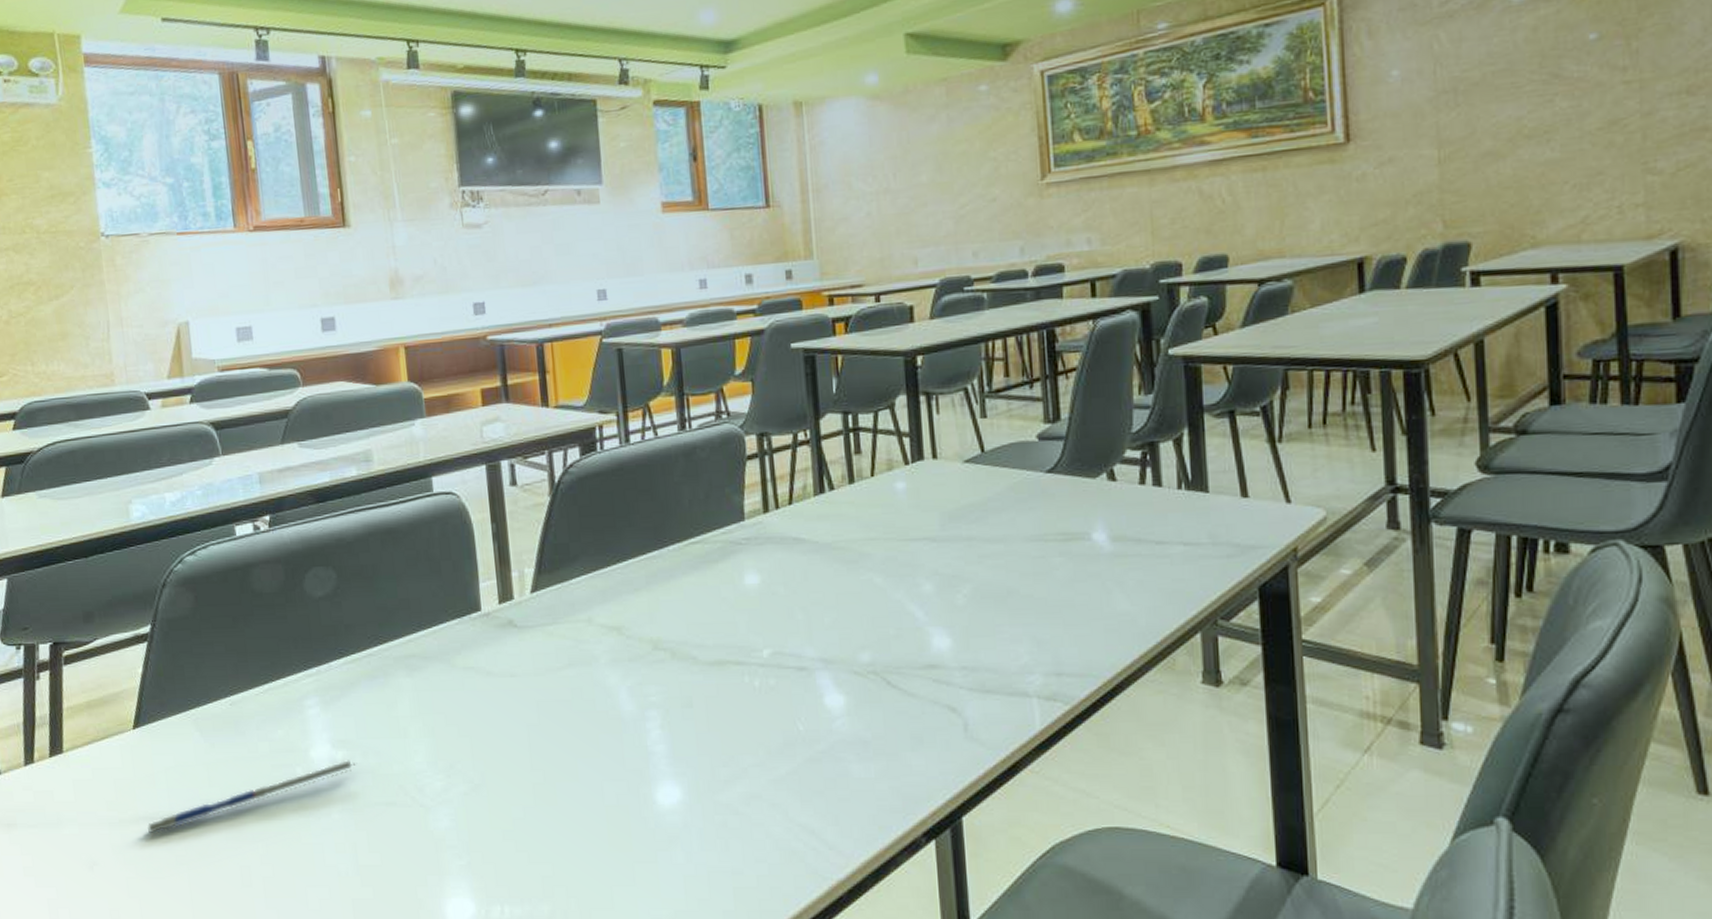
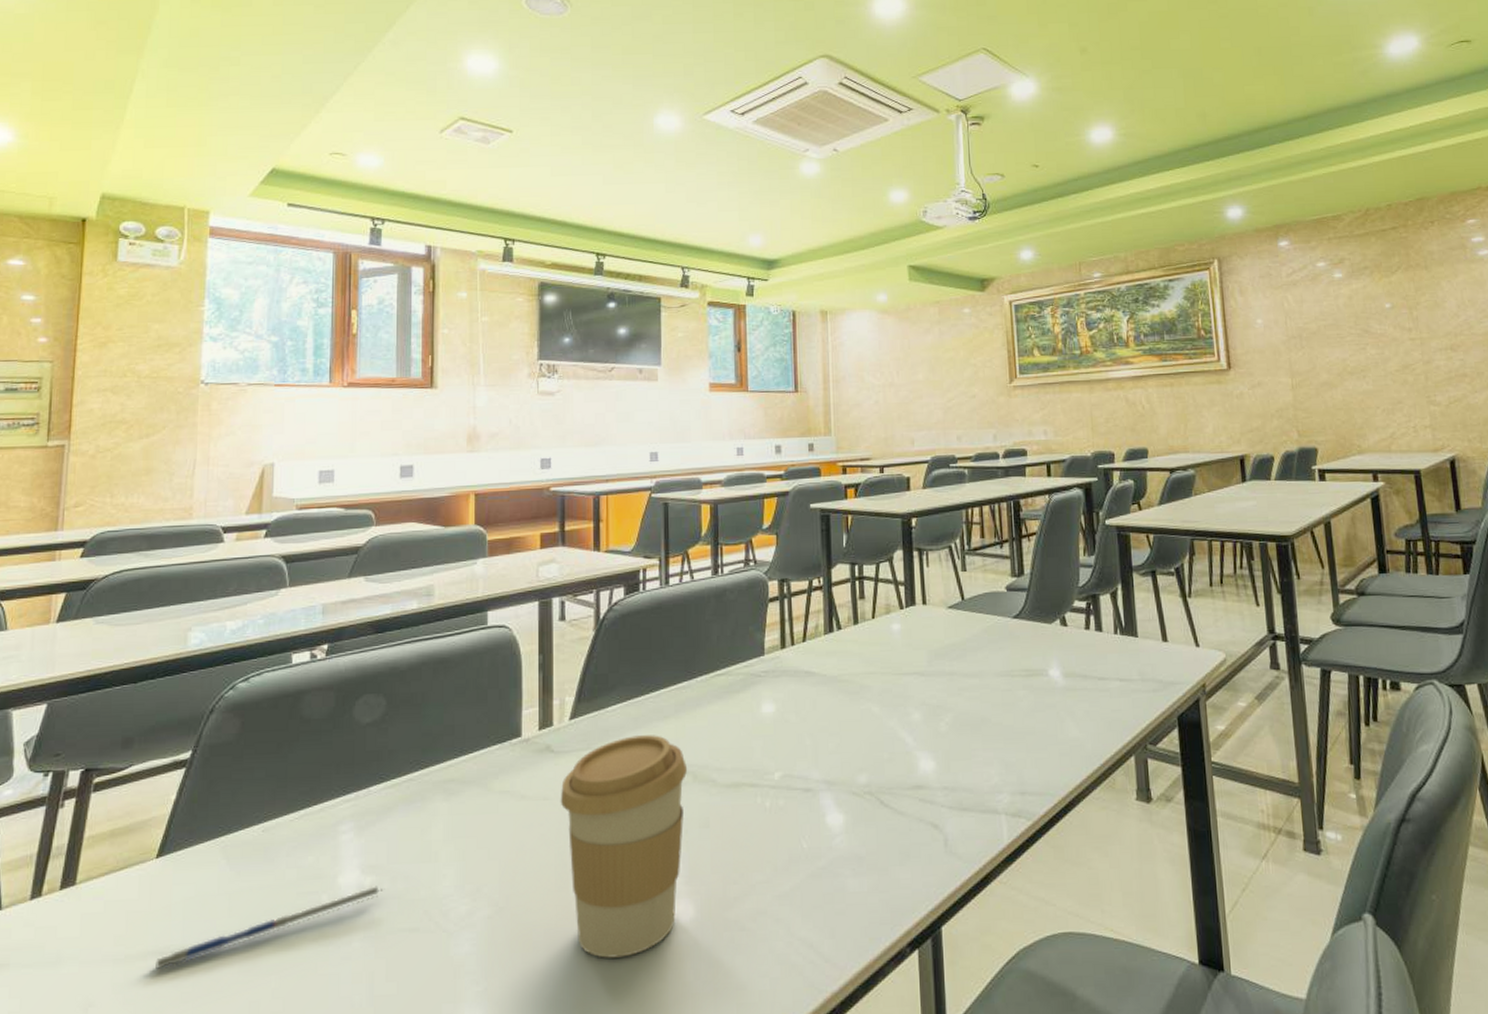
coffee cup: none [528,609,665,837] -> present [560,735,688,958]

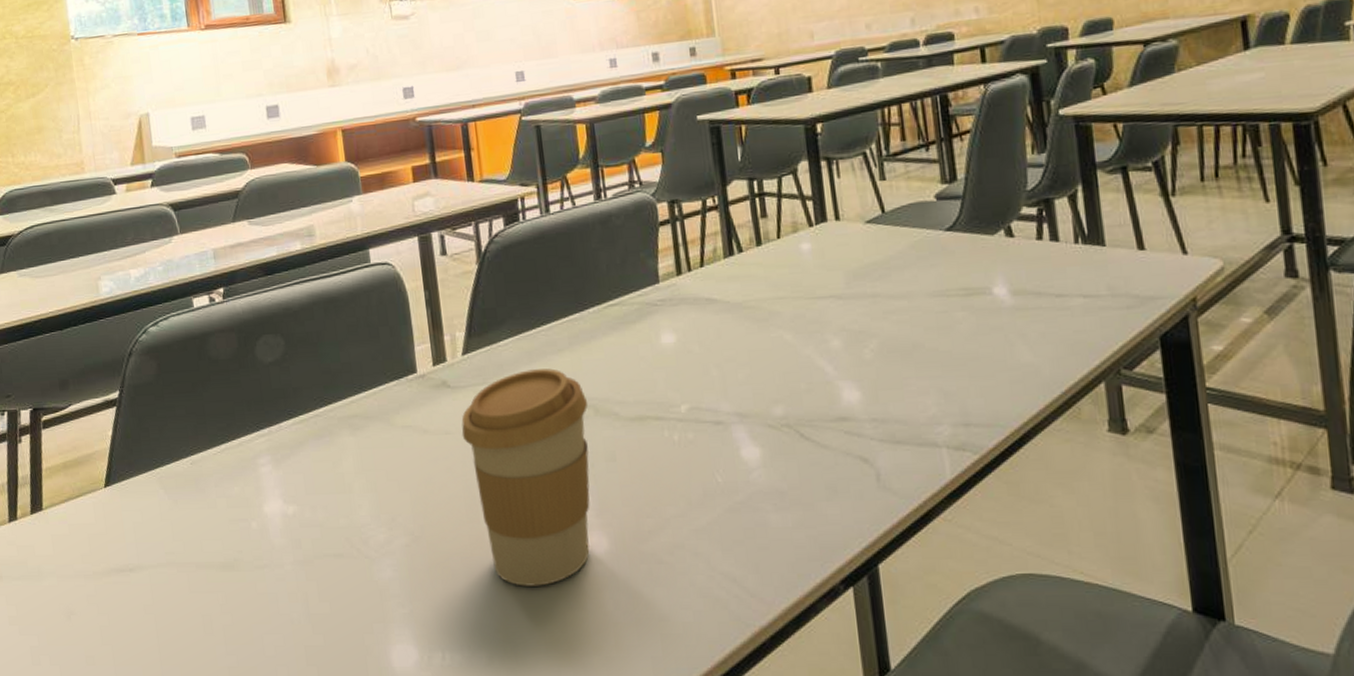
pen: present [154,886,384,972] -> none [118,514,306,587]

